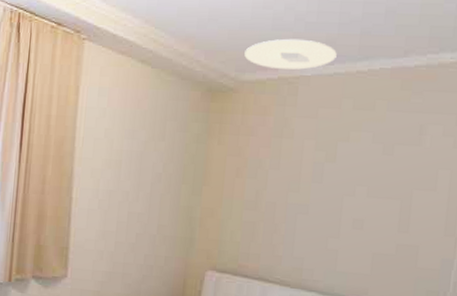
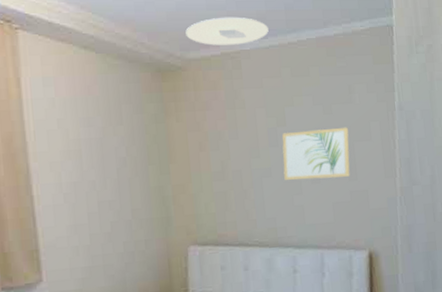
wall art: none [322,169,409,228] -> present [282,127,350,180]

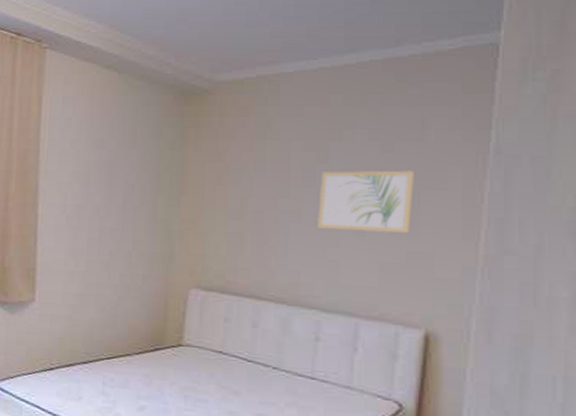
ceiling light: present [185,16,269,46] -> none [218,34,320,67]

